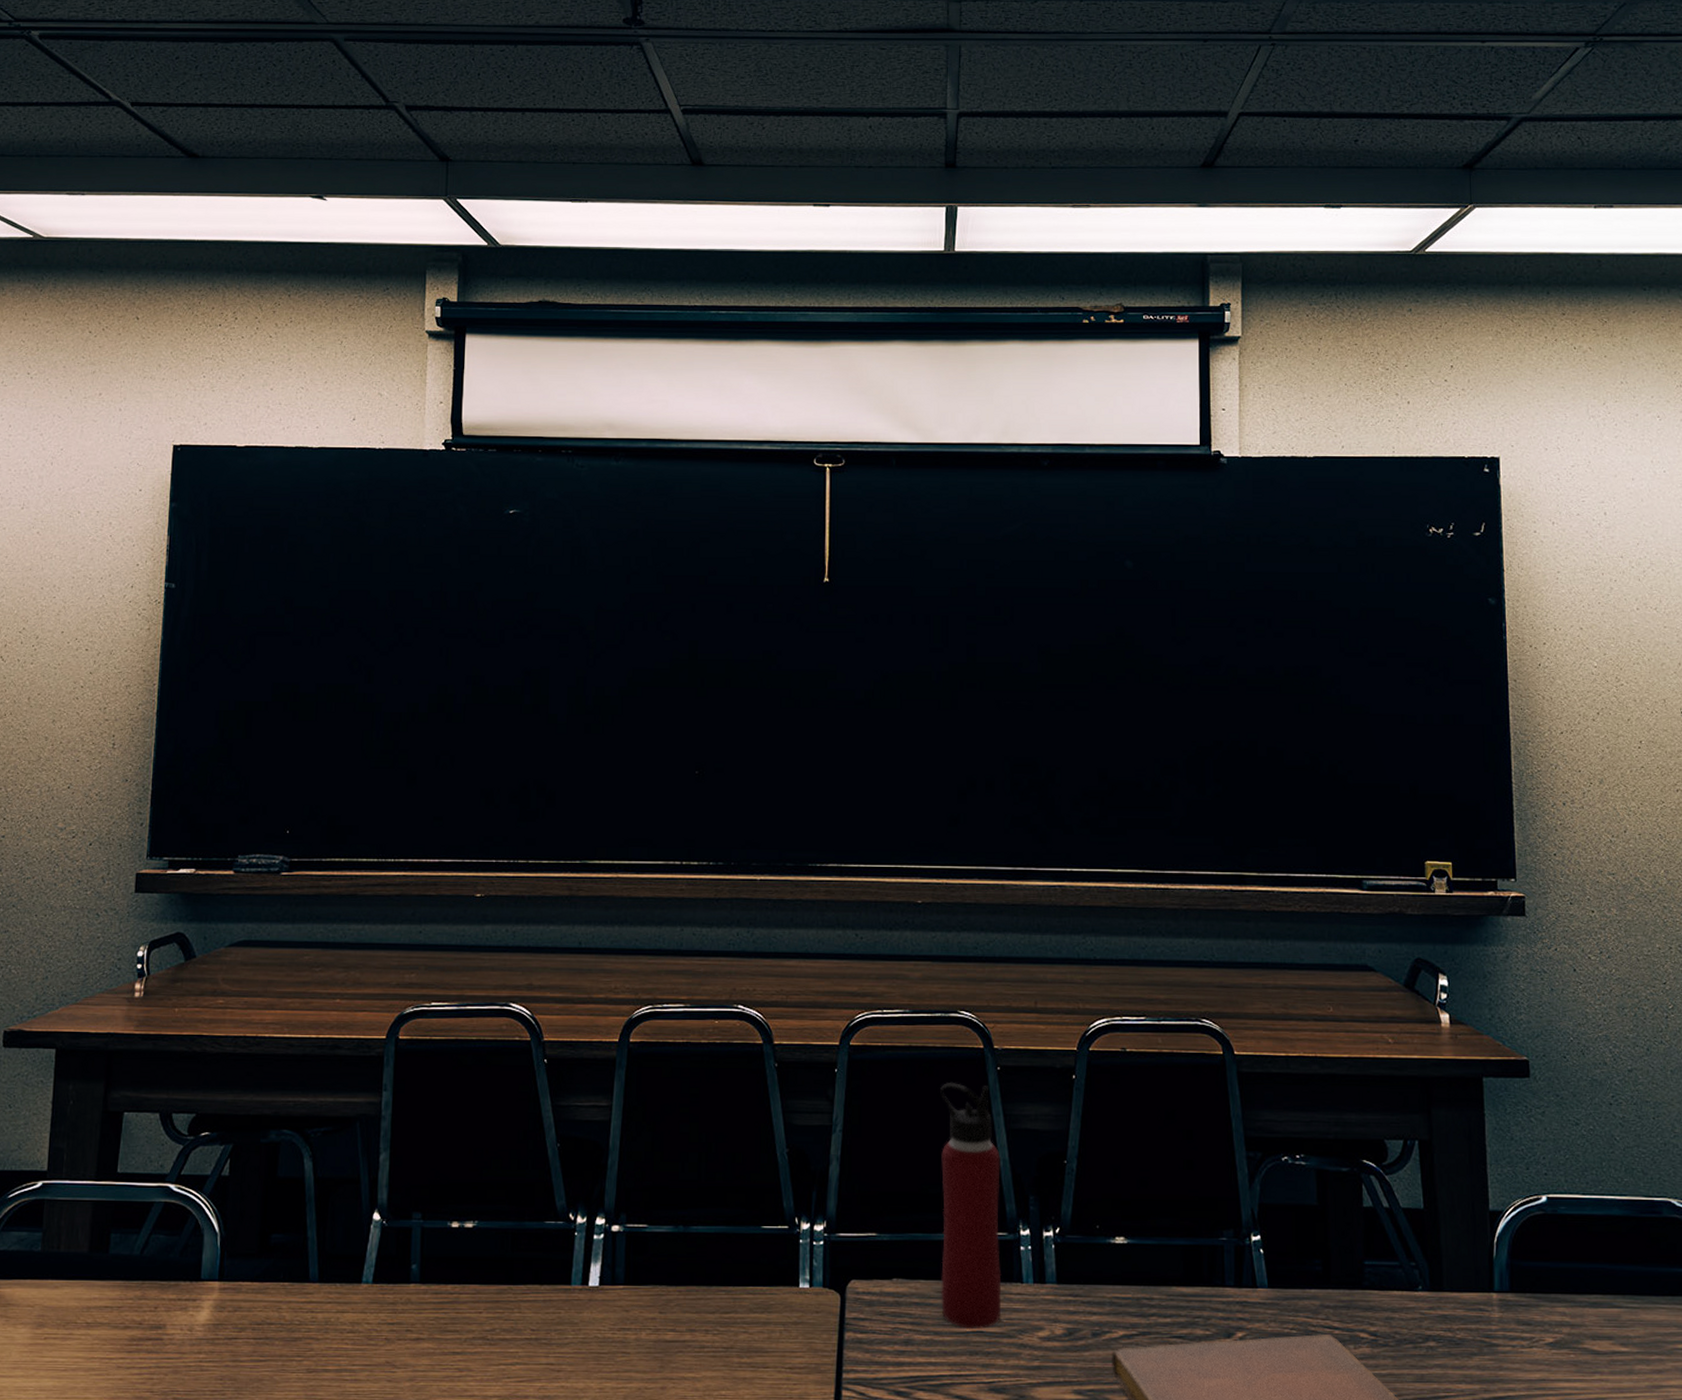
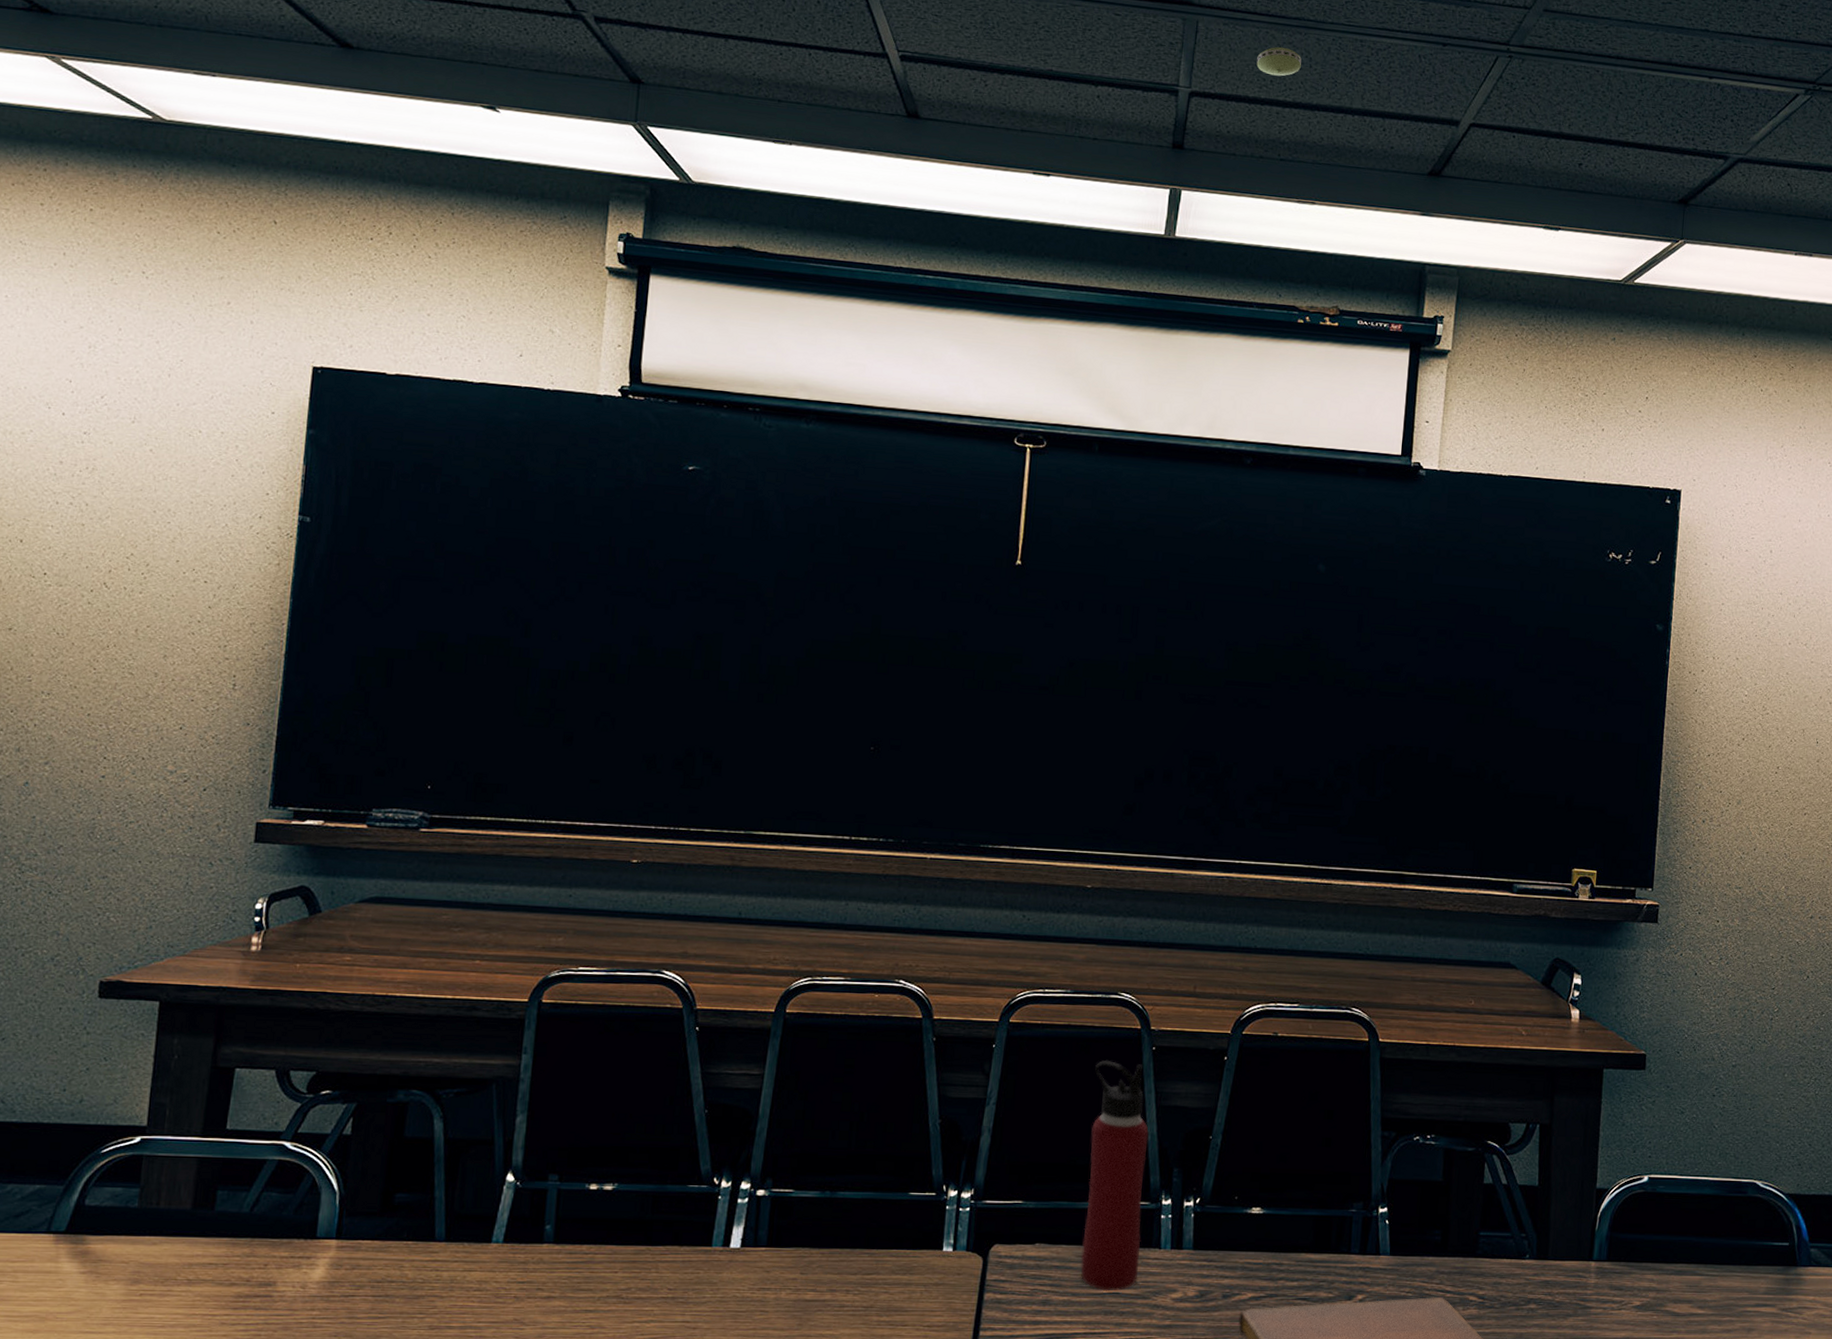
smoke detector: none [1021,61,1064,89] -> present [1256,46,1302,76]

